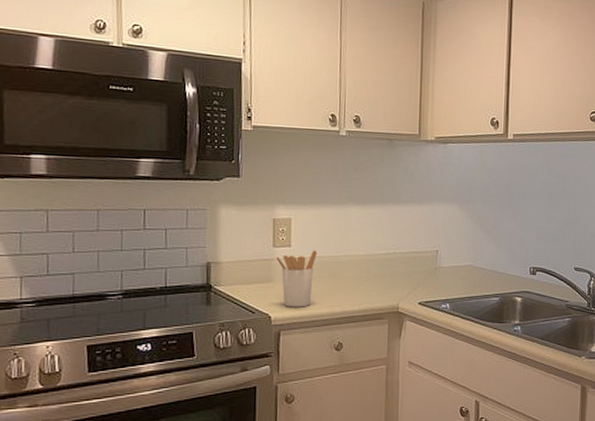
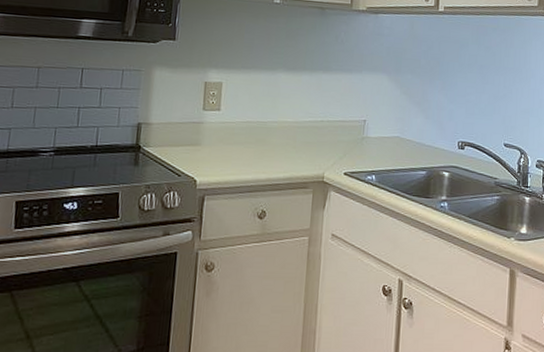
utensil holder: present [276,250,317,307] -> none [205,115,245,173]

